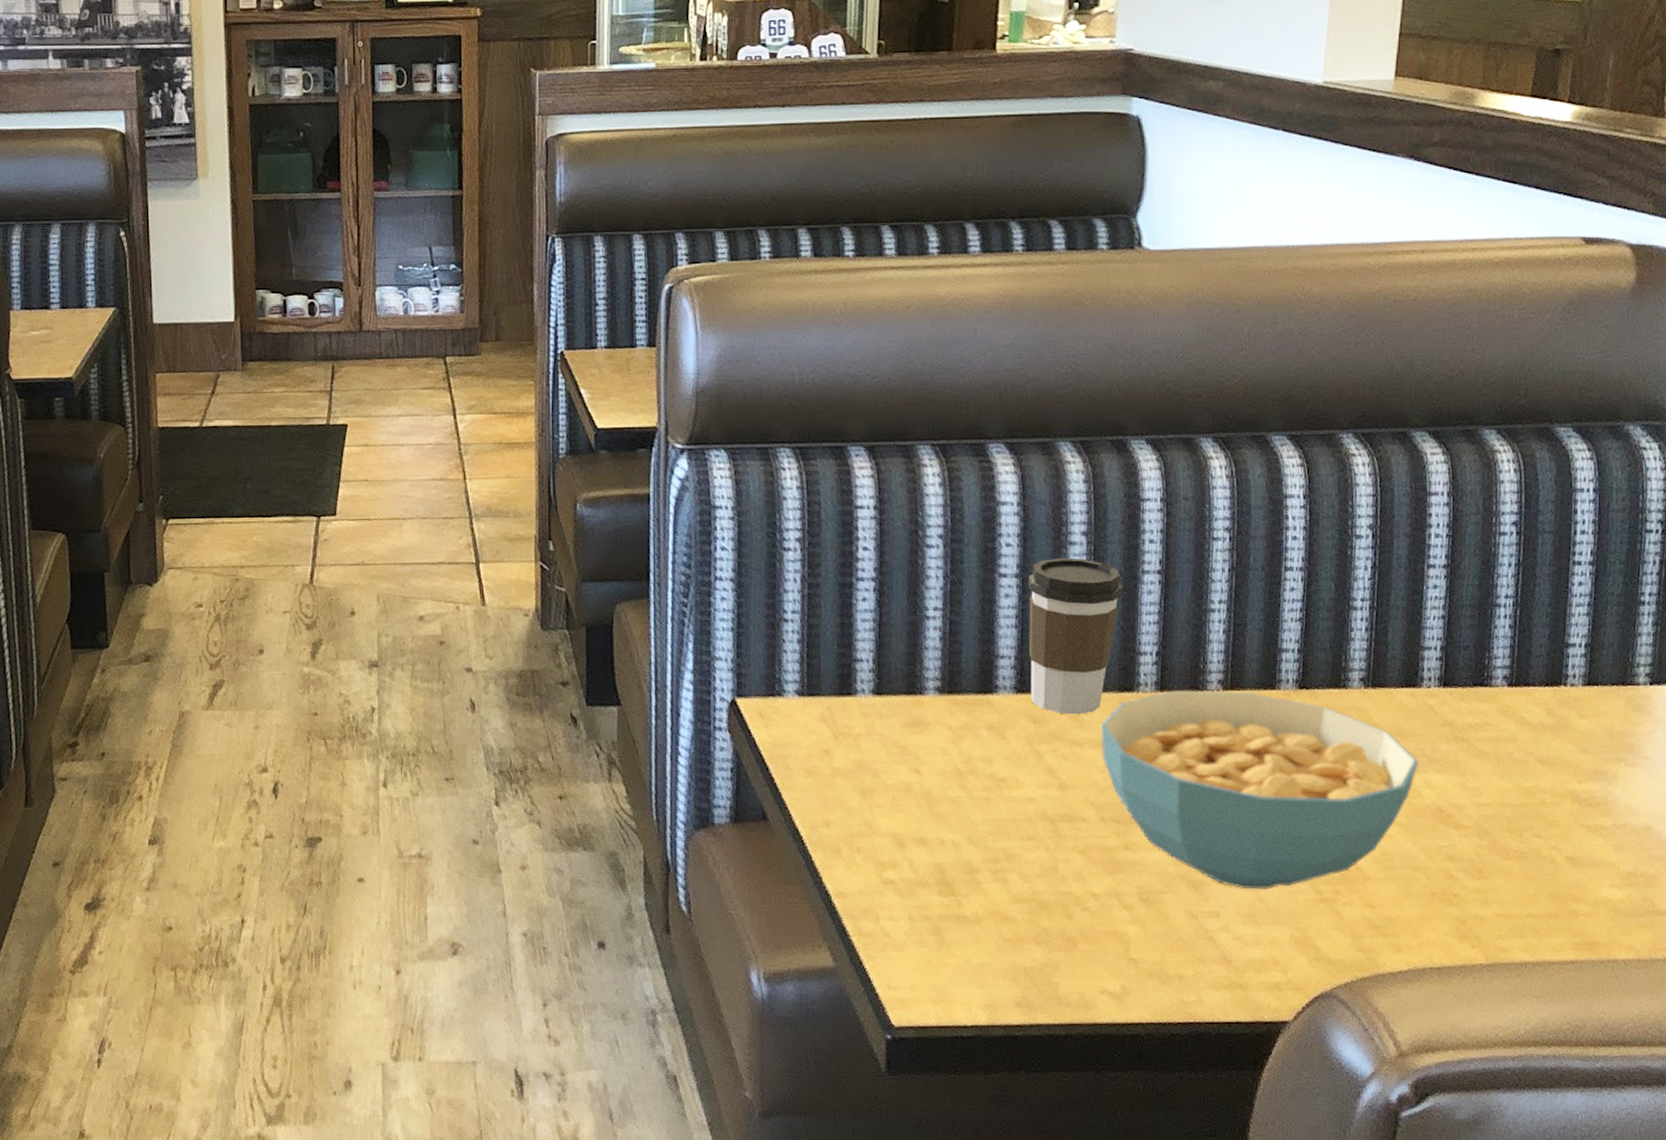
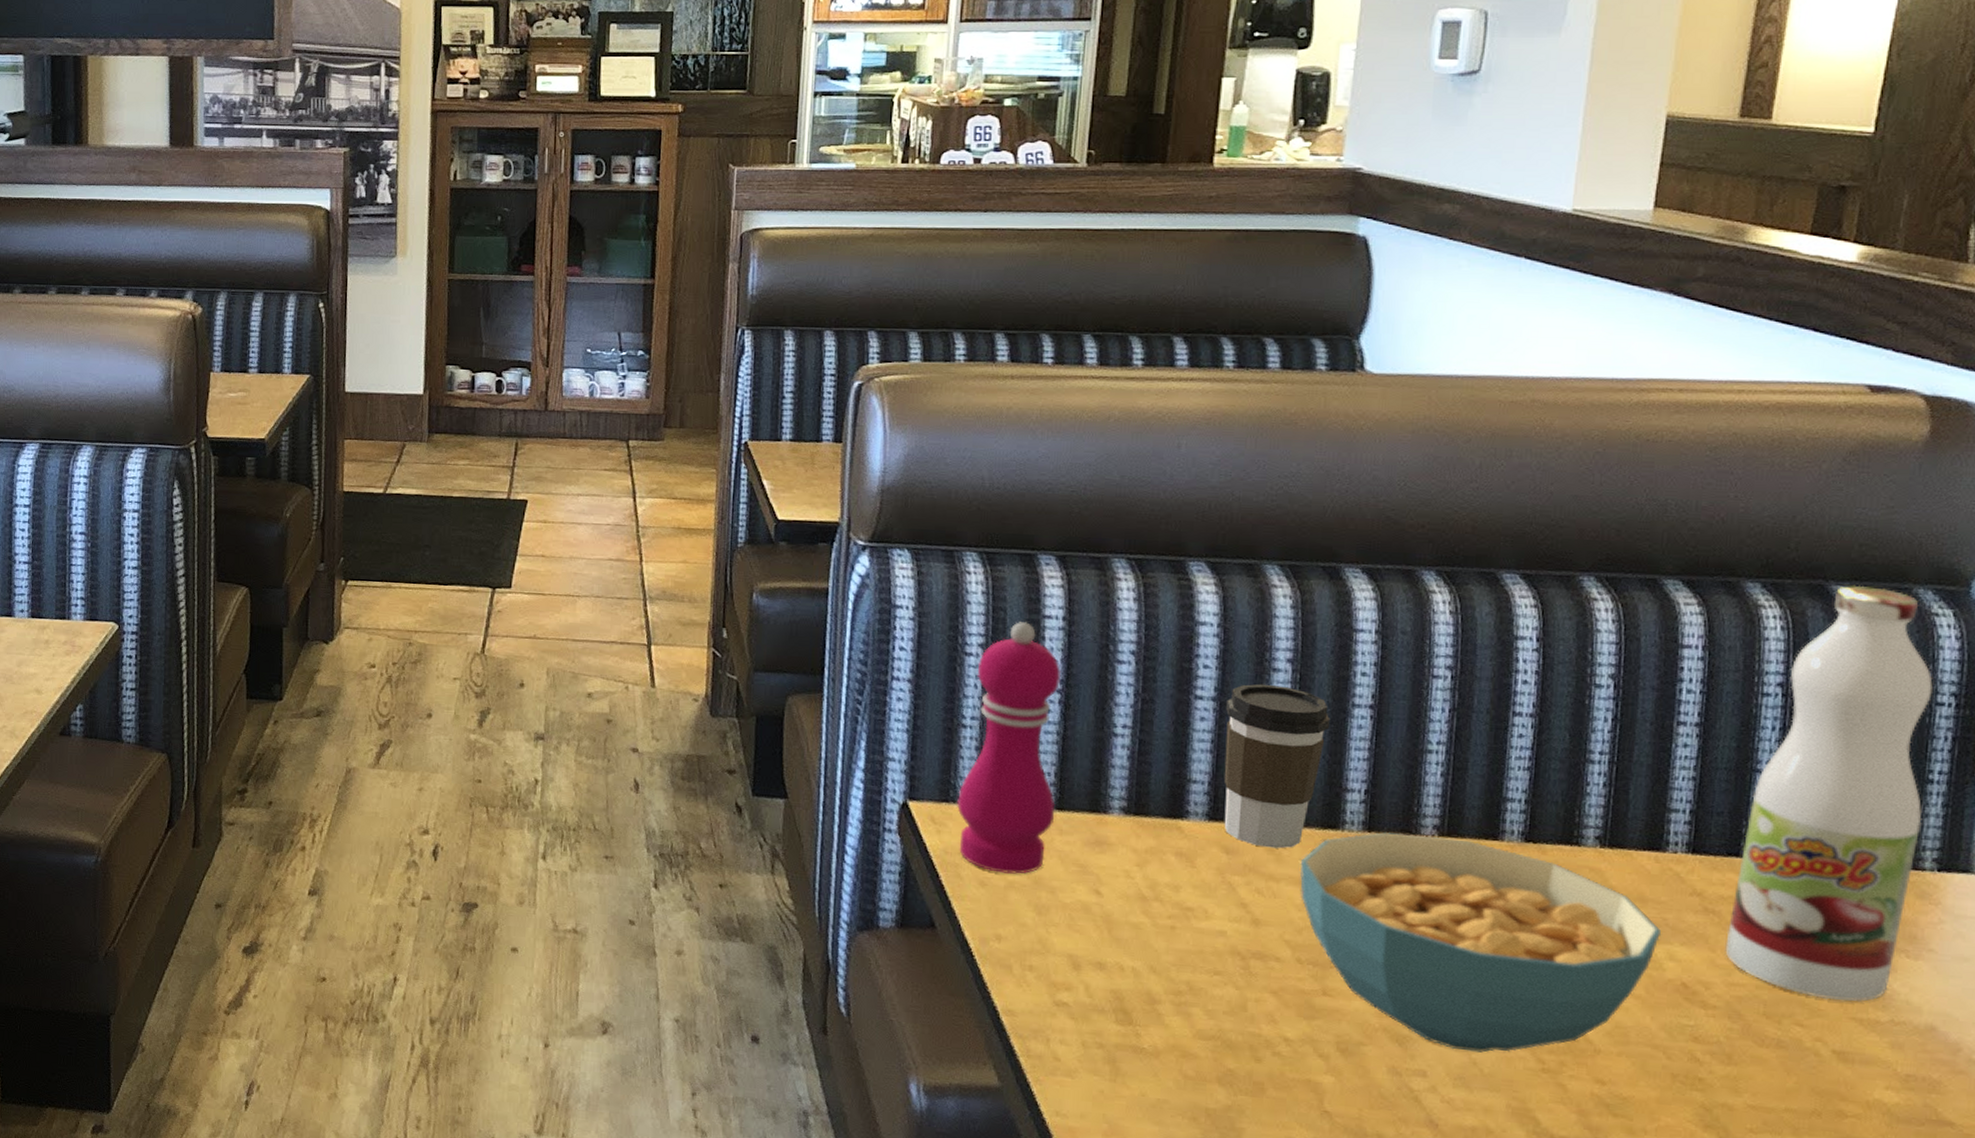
pepper mill: none [783,514,875,761] -> present [957,622,1061,874]
juice bottle: none [1473,425,1643,811] -> present [1725,585,1933,1002]

